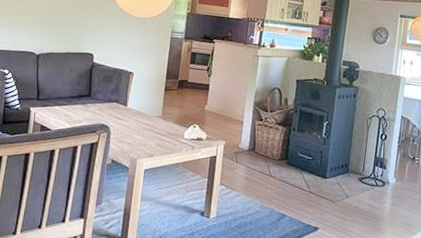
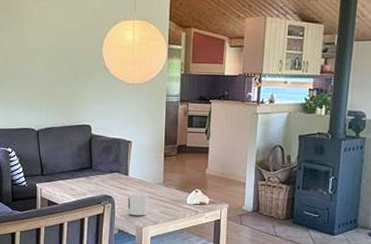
candle: none [123,123,146,148] -> present [127,192,149,216]

